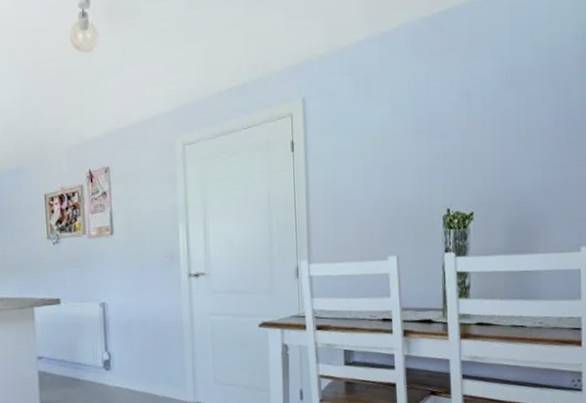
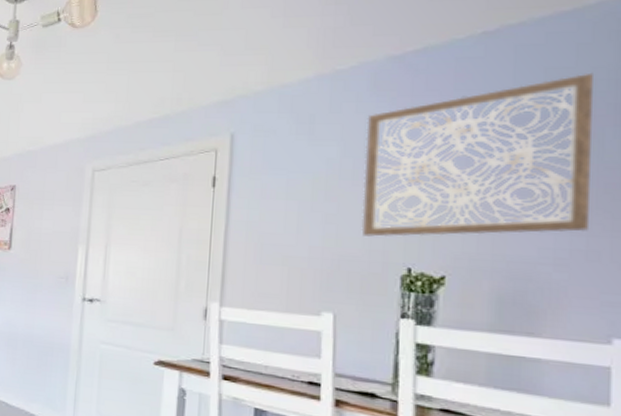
wall art: none [409,29,563,185] -> present [361,72,593,237]

